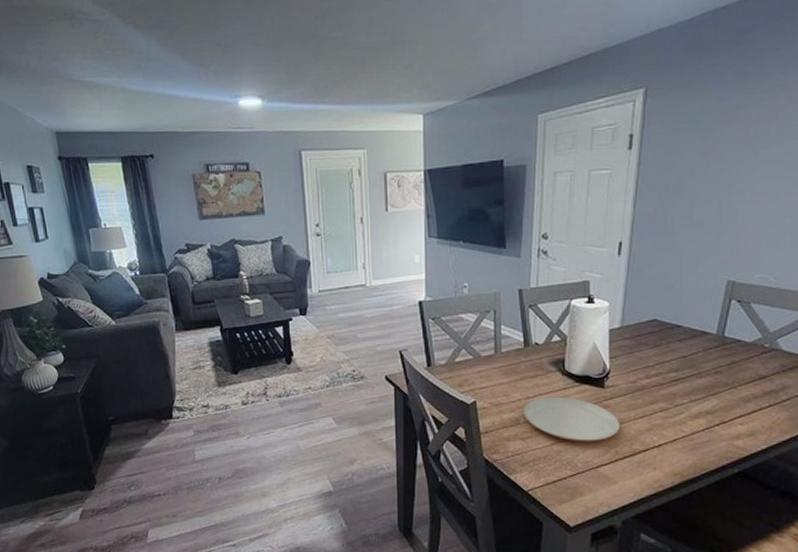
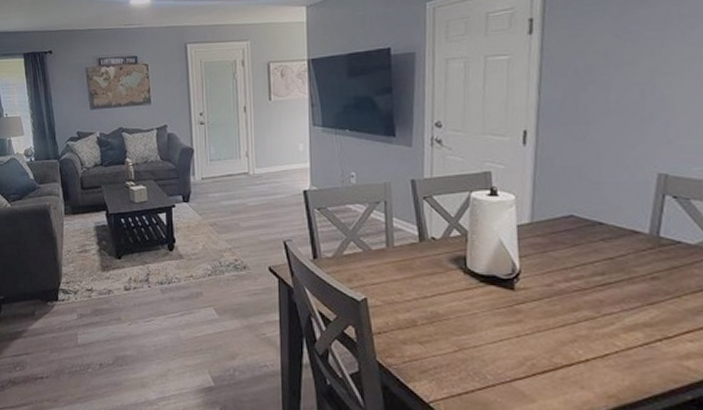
plate: present [523,396,621,442] -> none [420,297,537,352]

